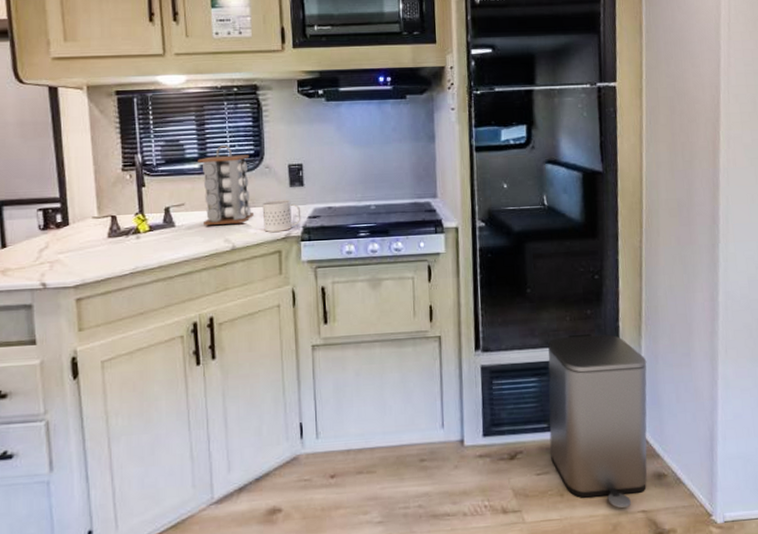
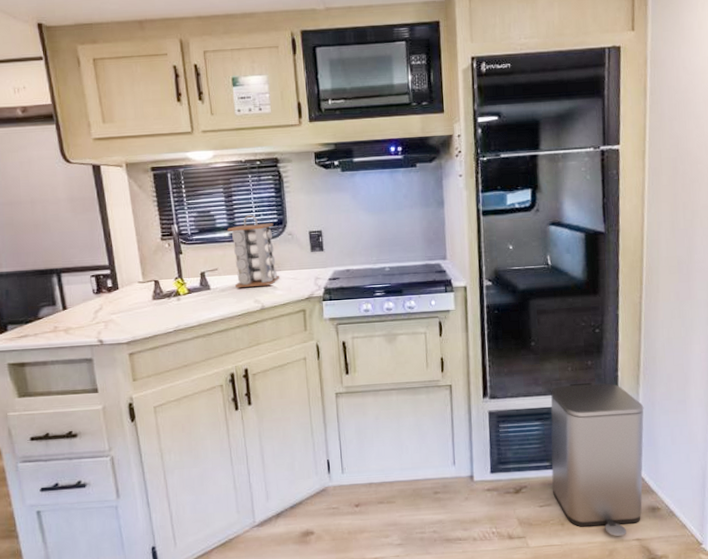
mug: present [262,200,302,233] -> none [287,263,323,294]

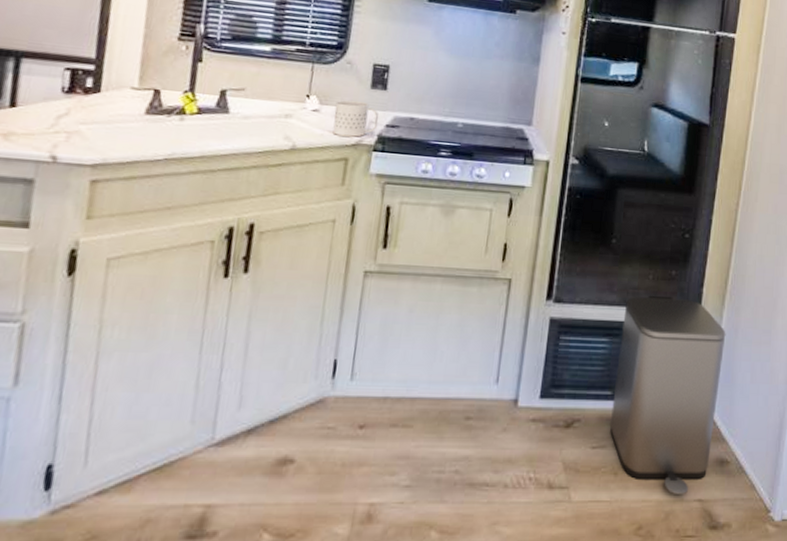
spice rack: present [227,215,279,288] -> none [263,30,331,121]
mug: none [287,263,323,294] -> present [332,100,379,138]

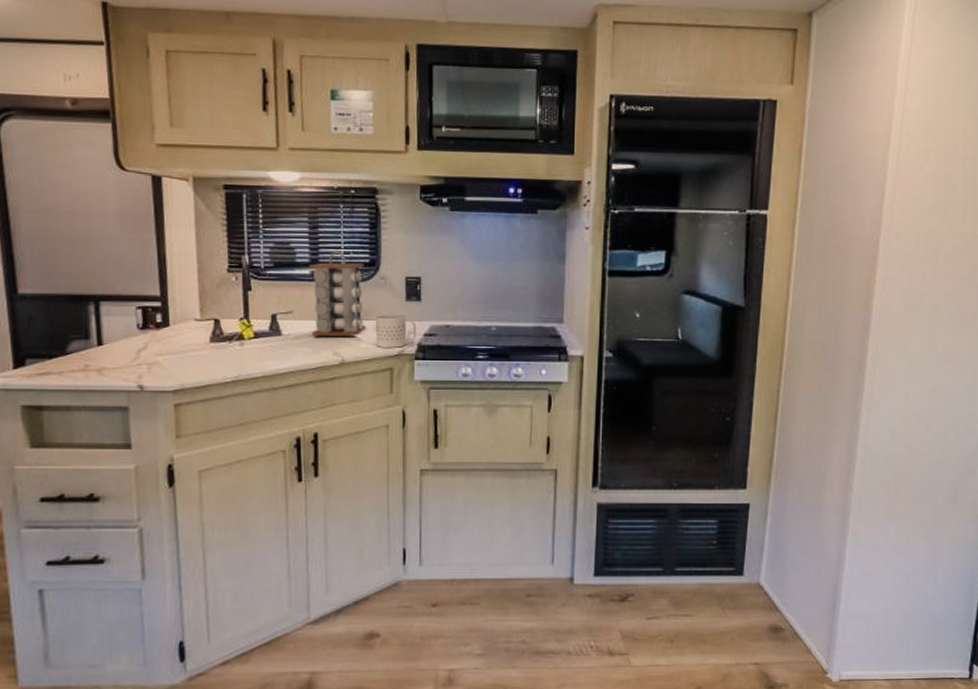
spice rack: none [263,30,331,121] -> present [309,252,366,338]
pedal bin: present [610,295,726,495] -> none [664,477,774,660]

